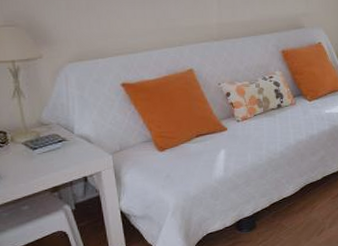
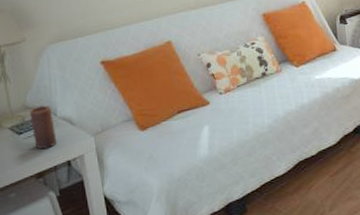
candle: none [45,122,74,164] -> present [30,105,57,149]

